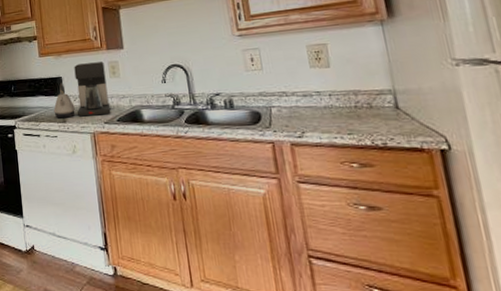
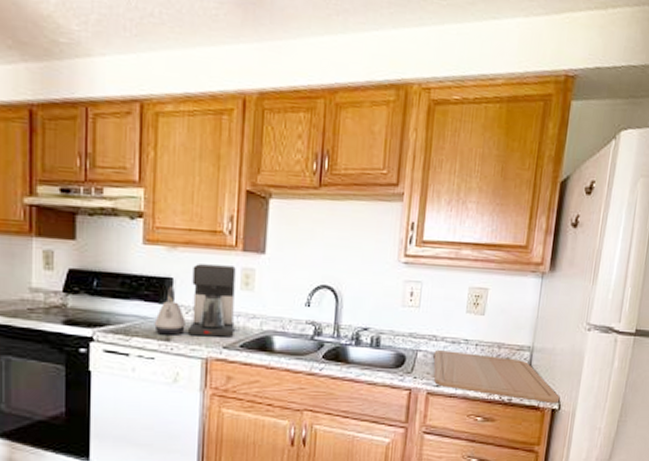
chopping board: none [287,103,447,144] -> present [433,349,560,403]

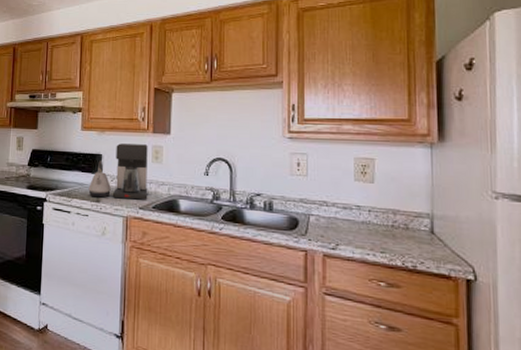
chopping board: present [433,349,560,403] -> none [326,214,475,273]

